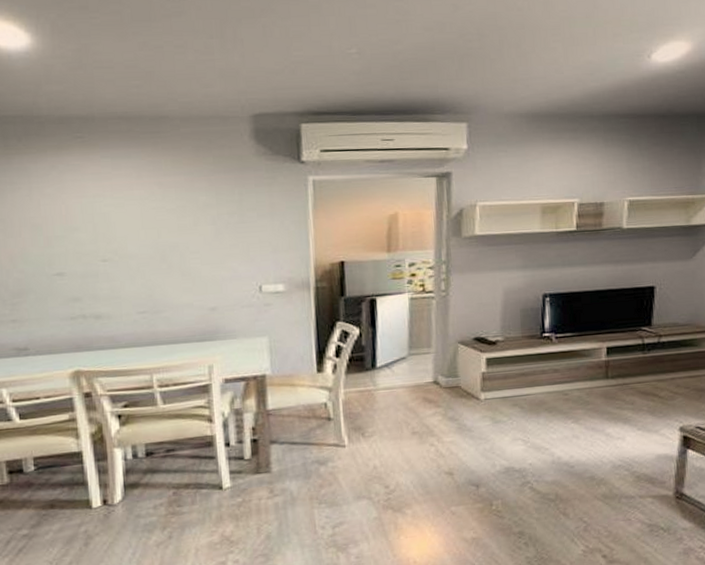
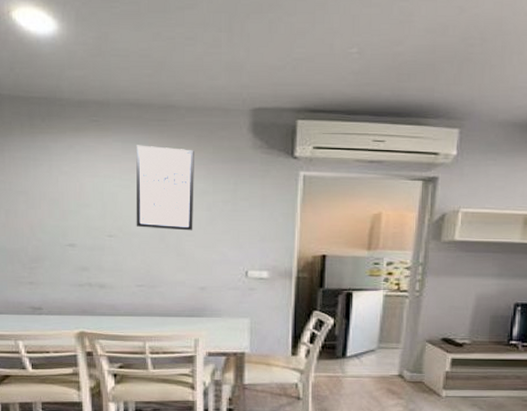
wall art: none [127,160,198,249] -> present [136,145,194,231]

